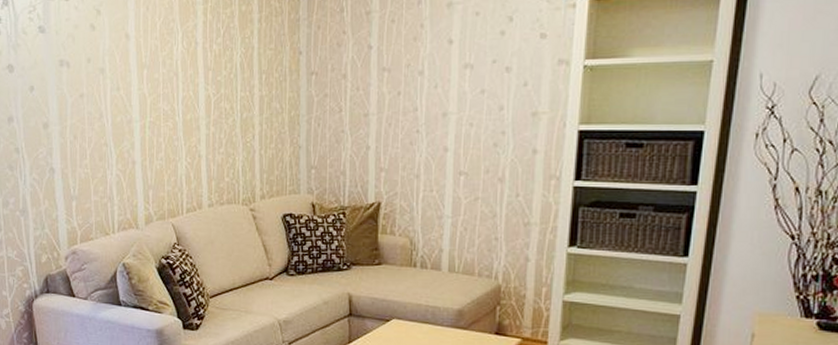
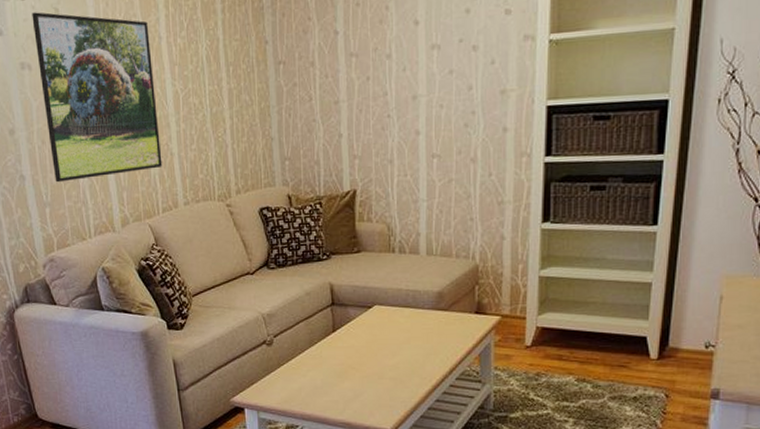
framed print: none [74,12,190,177] -> present [32,12,163,183]

